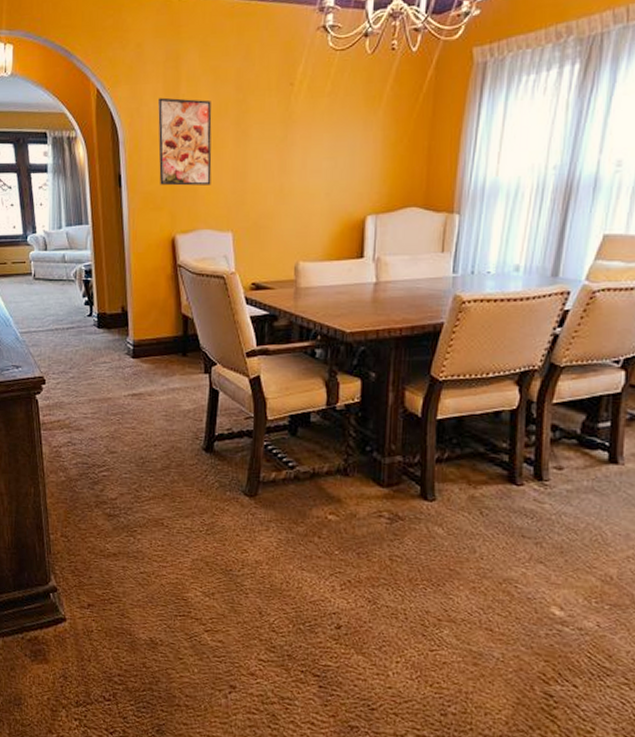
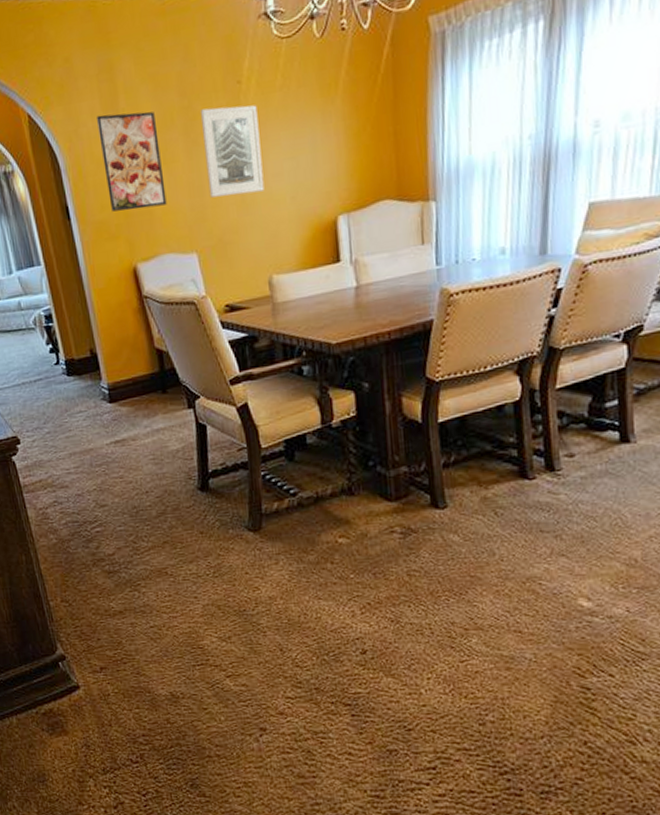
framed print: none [251,104,305,185] -> present [200,105,265,198]

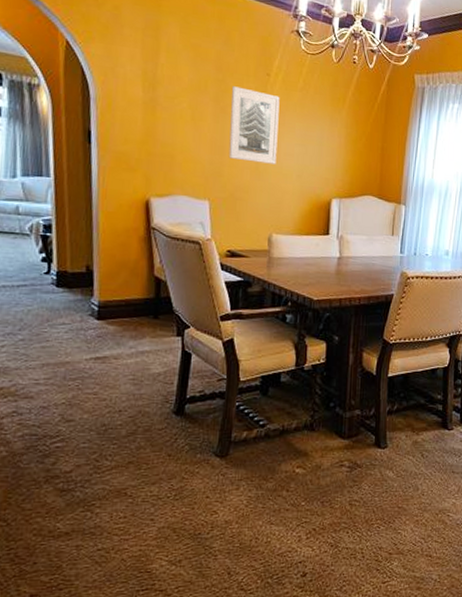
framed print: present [97,111,167,212] -> none [134,62,192,154]

